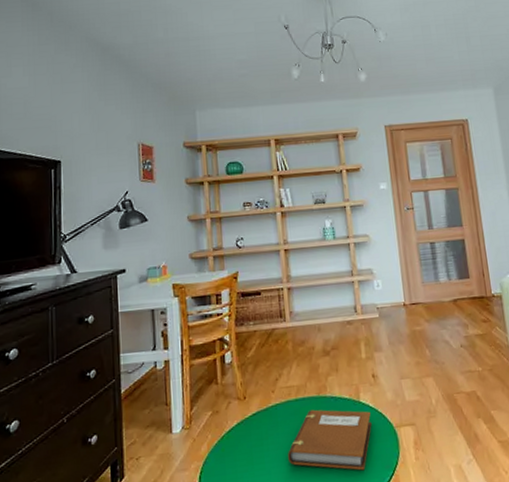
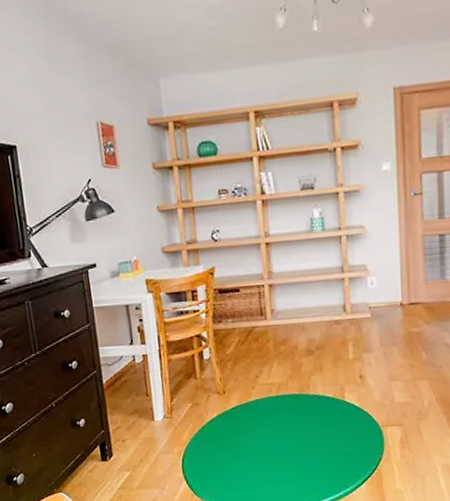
notebook: present [288,409,372,471] -> none [268,406,356,464]

